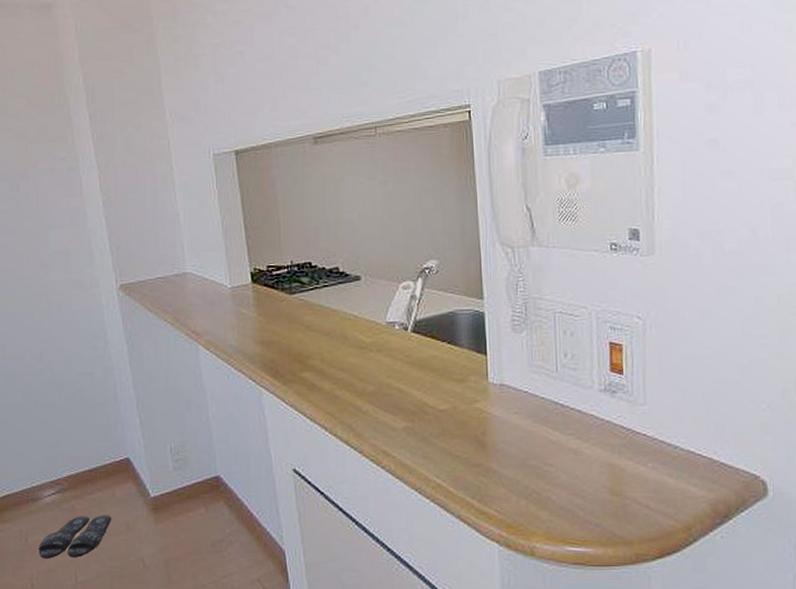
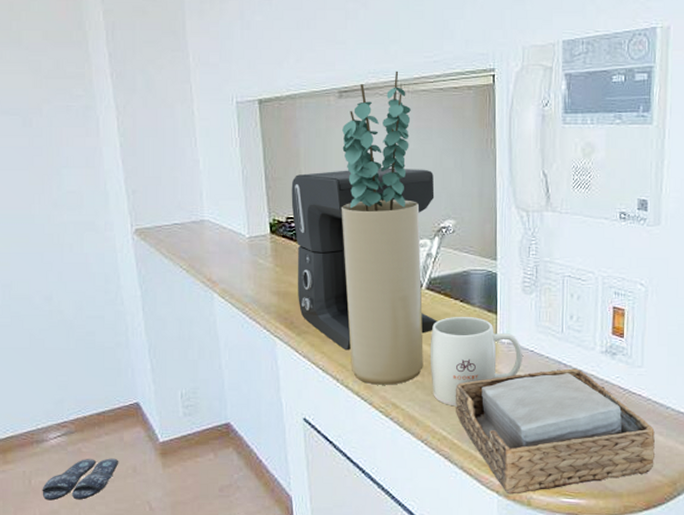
coffee maker: none [270,210,425,398] -> present [291,167,437,351]
vase: none [319,113,413,433] -> present [341,71,424,385]
mug: none [418,359,516,453] -> present [429,317,523,407]
napkin holder: none [447,408,665,544] -> present [455,368,655,495]

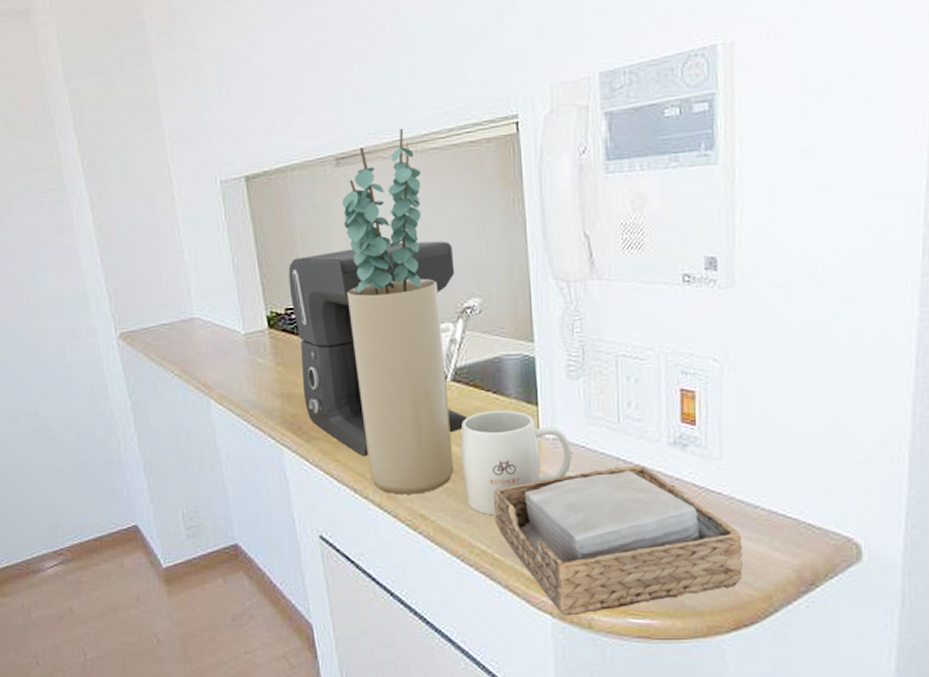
slippers: present [42,458,118,501] -> none [42,587,120,635]

